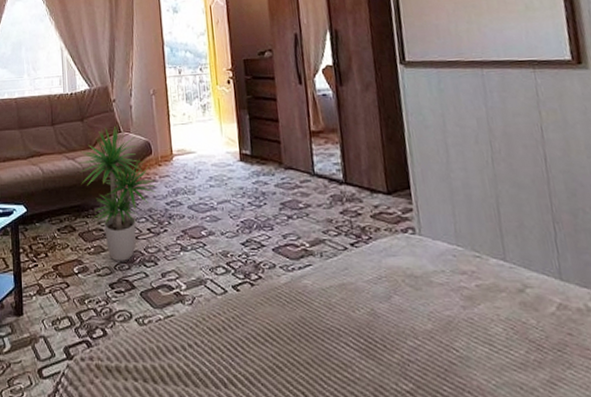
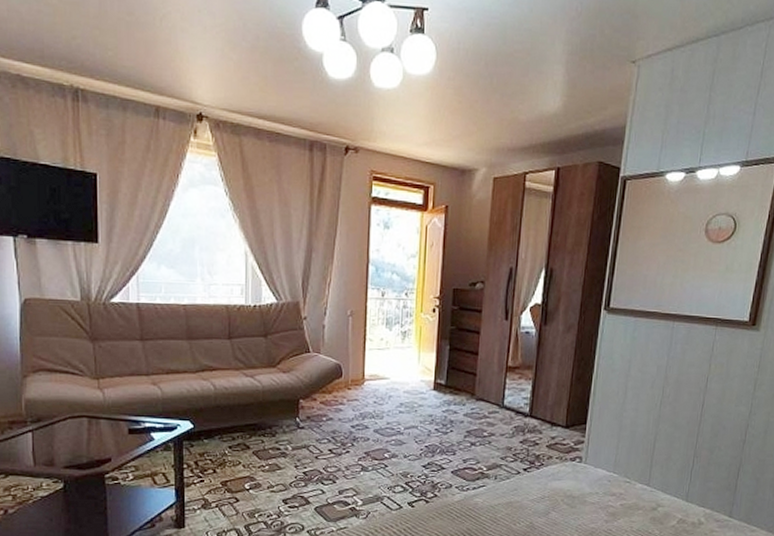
potted plant: present [79,125,157,261] -> none [258,345,344,479]

